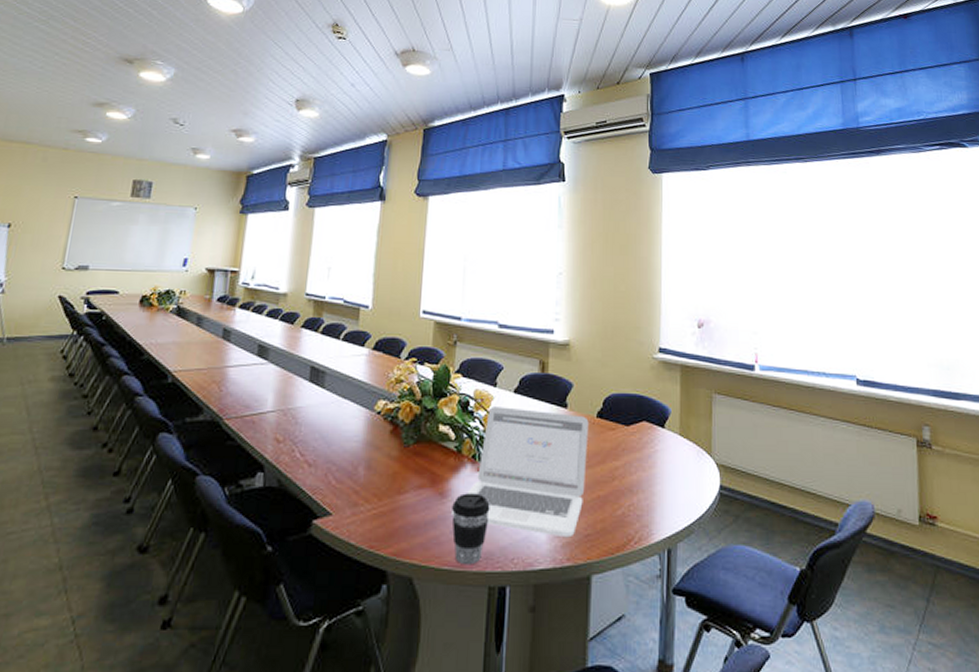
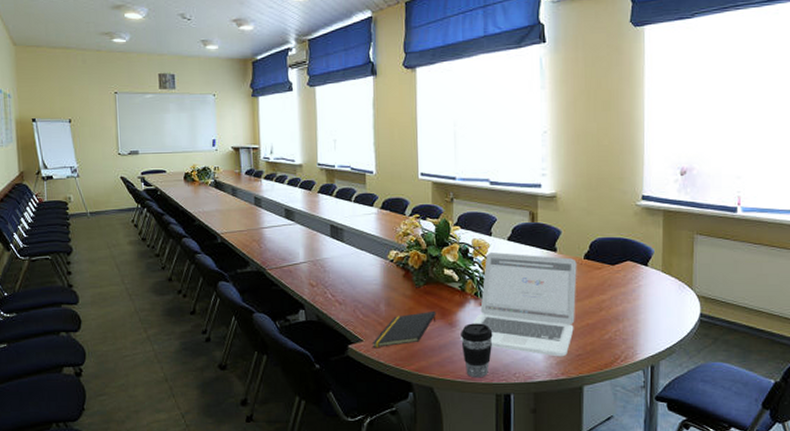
notepad: none [342,476,425,525] -> present [371,310,437,349]

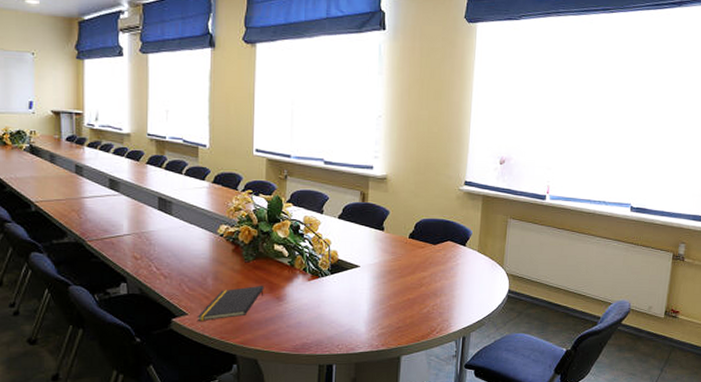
laptop: present [461,253,577,357] -> none [287,230,402,330]
coffee cup: present [461,323,493,378] -> none [287,297,319,350]

